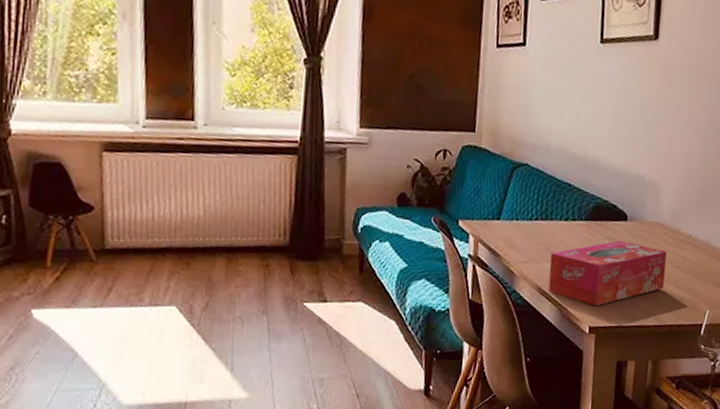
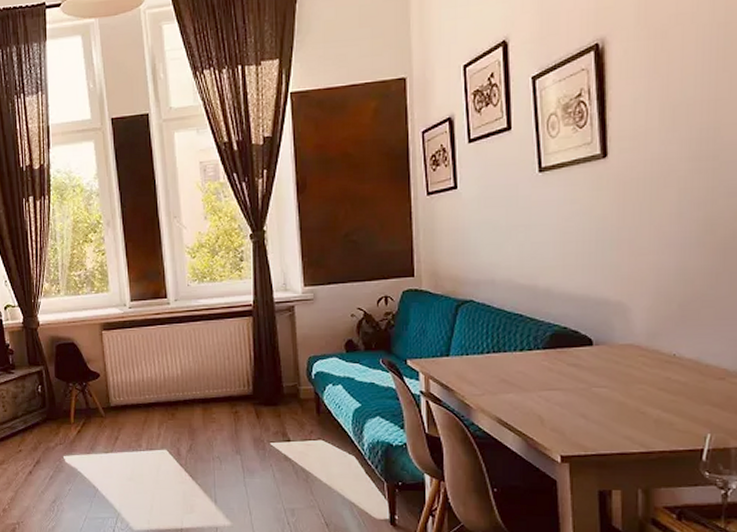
tissue box: present [548,240,667,306] -> none [508,366,648,434]

